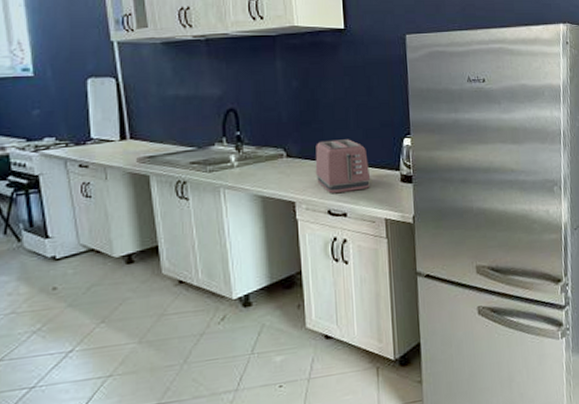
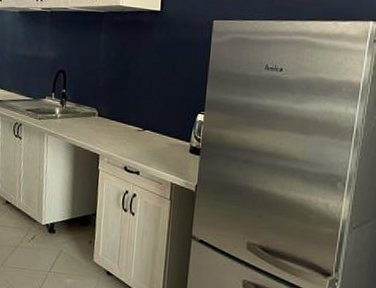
toaster: present [315,139,371,194] -> none [119,106,164,154]

